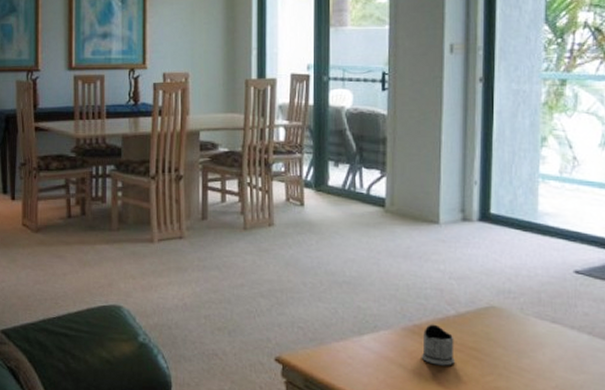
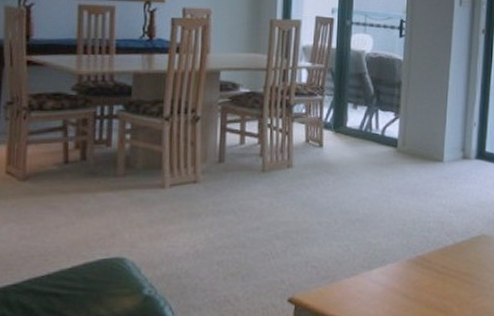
tea glass holder: present [421,324,455,366] -> none [422,254,451,292]

